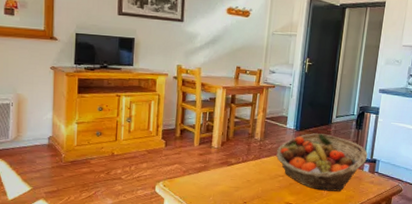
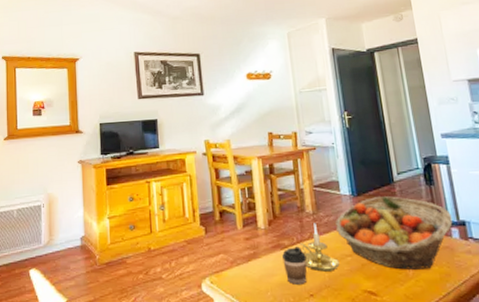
coffee cup: none [227,165,247,194] -> present [282,247,307,285]
candle holder: none [244,148,273,186] -> present [299,223,340,272]

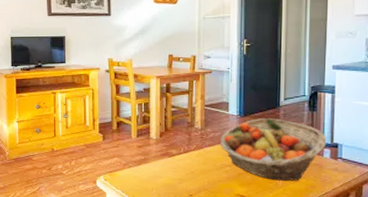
coffee cup: present [282,247,307,285] -> none [169,156,190,186]
candle holder: present [299,223,340,272] -> none [185,137,219,178]

